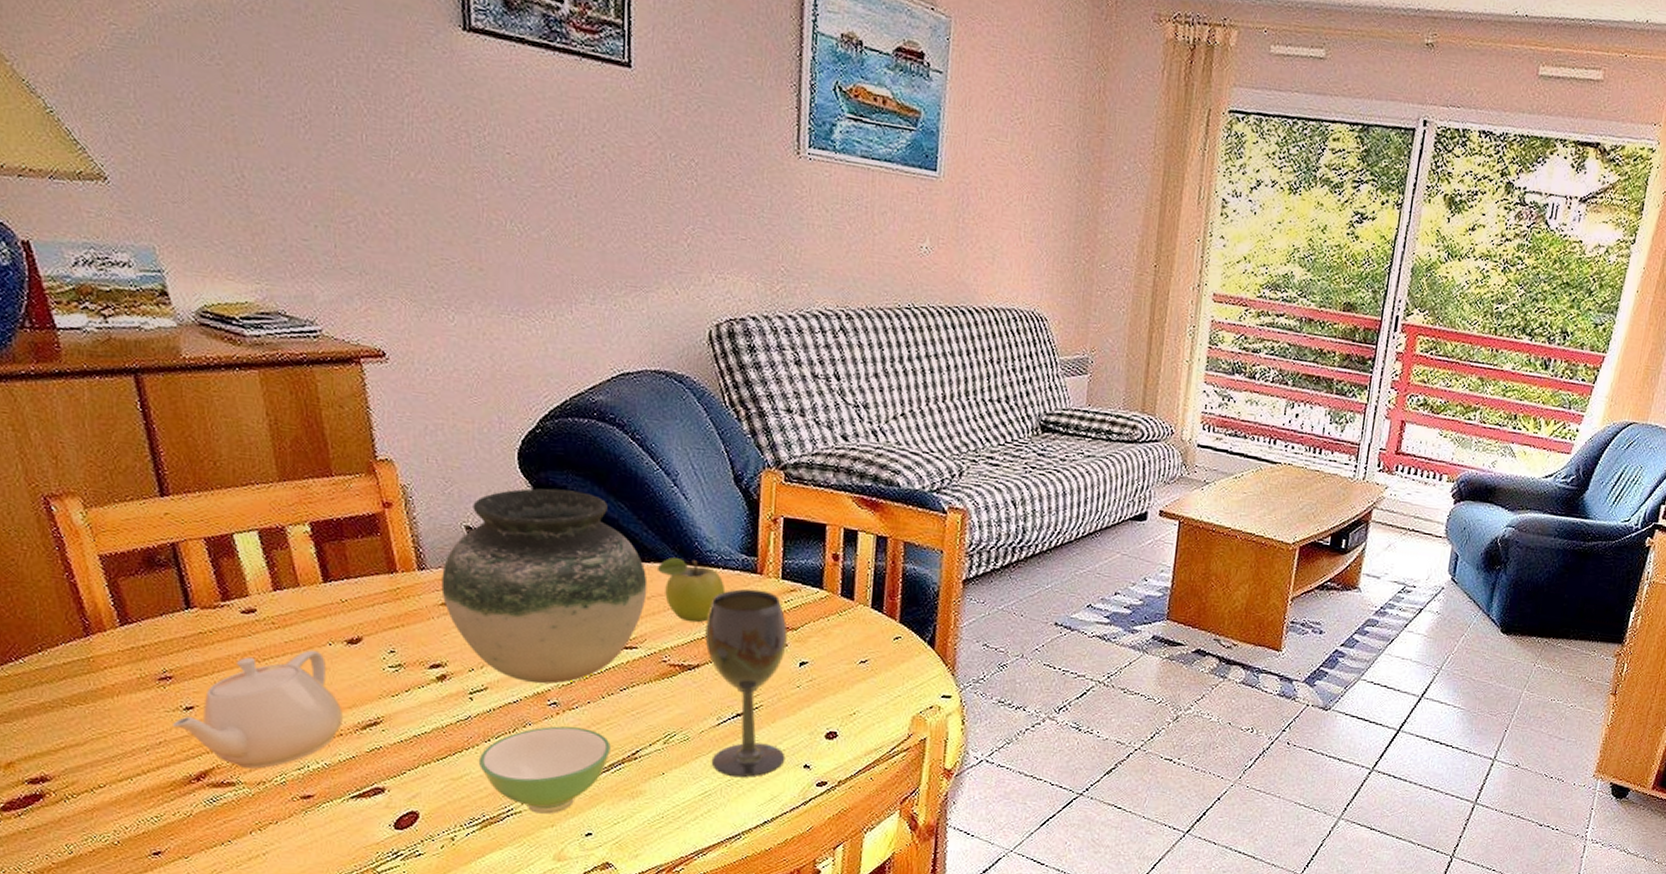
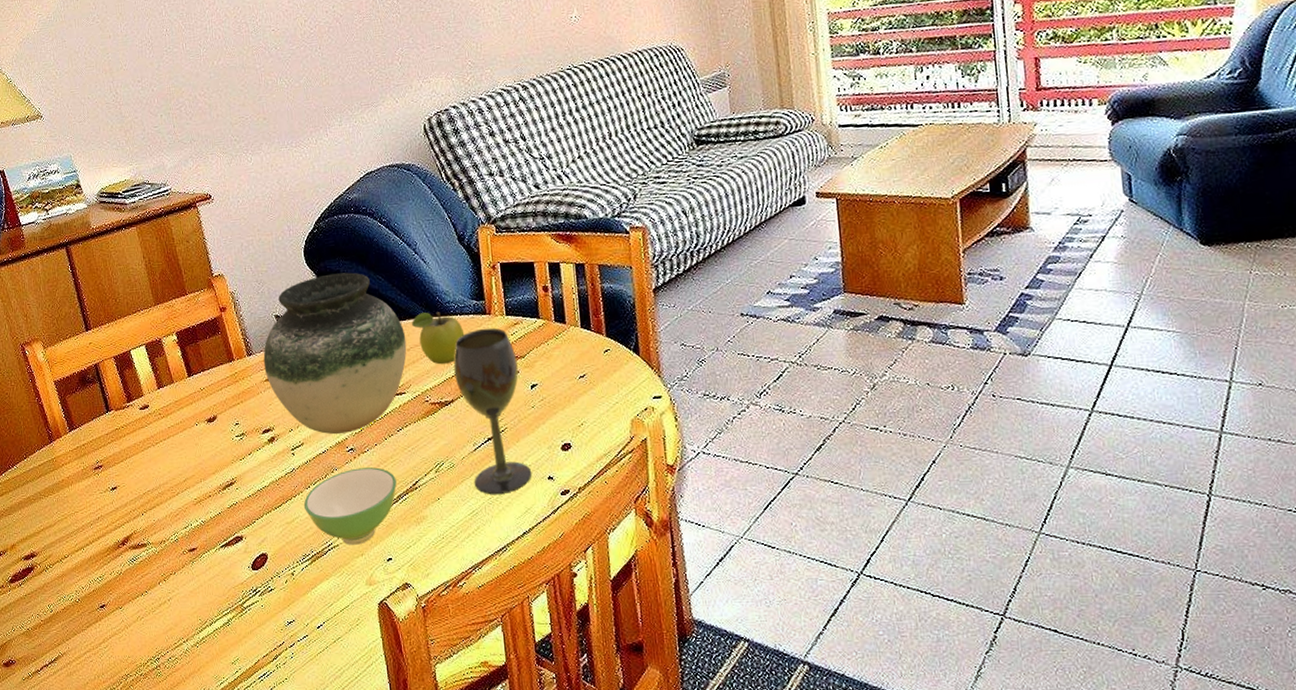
teapot: present [171,650,343,769] -> none [104,431,210,531]

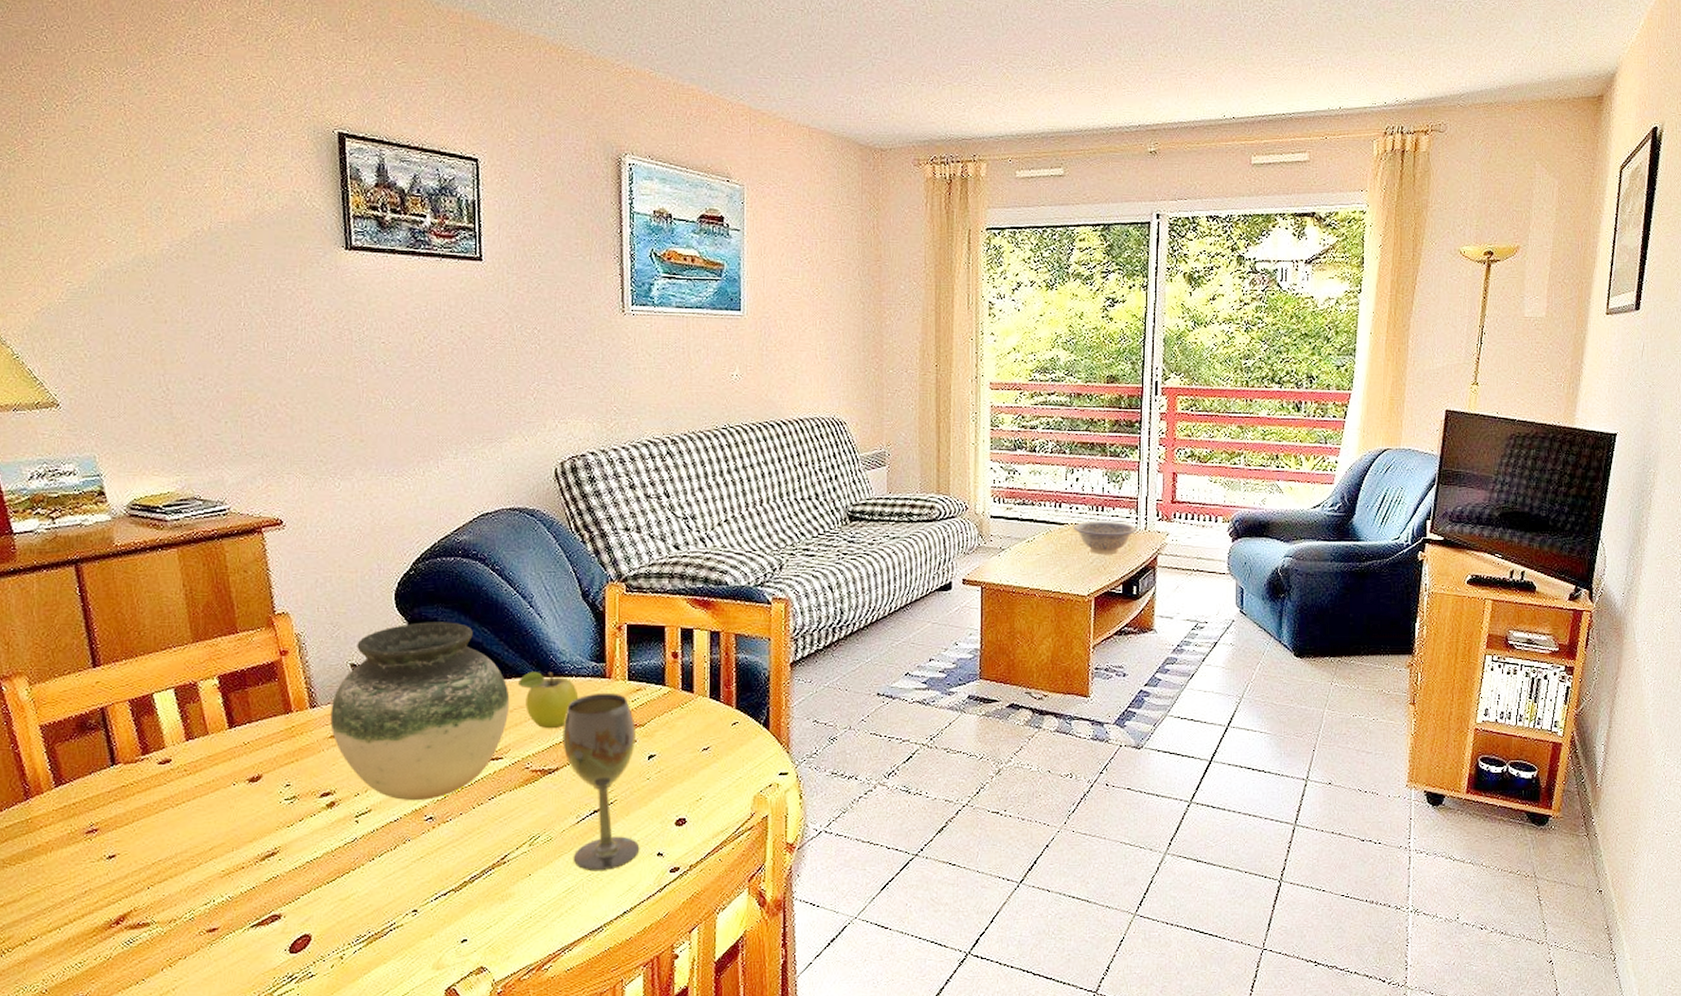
bowl: present [303,467,397,545] -> none [363,839,482,925]
decorative bowl: none [928,117,1000,153] -> present [1073,521,1137,554]

